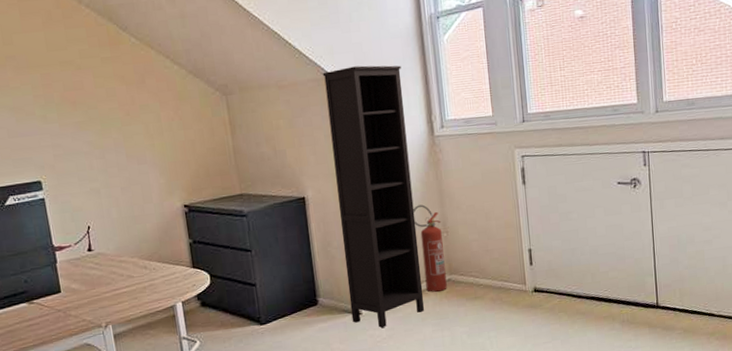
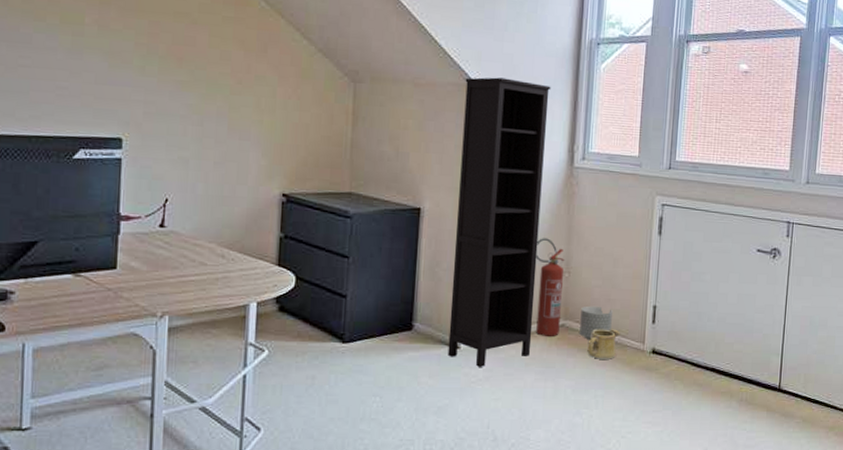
planter: none [463,258,494,290] -> present [579,305,613,341]
watering can: none [474,276,503,305] -> present [587,329,621,359]

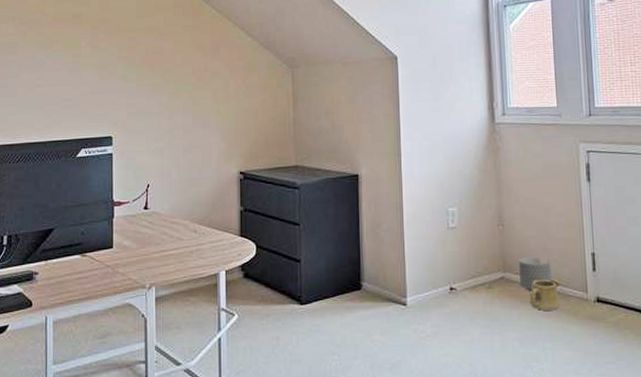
bookcase: present [447,77,551,367] -> none [387,48,474,323]
fire extinguisher: present [536,238,565,336] -> none [468,193,500,290]

